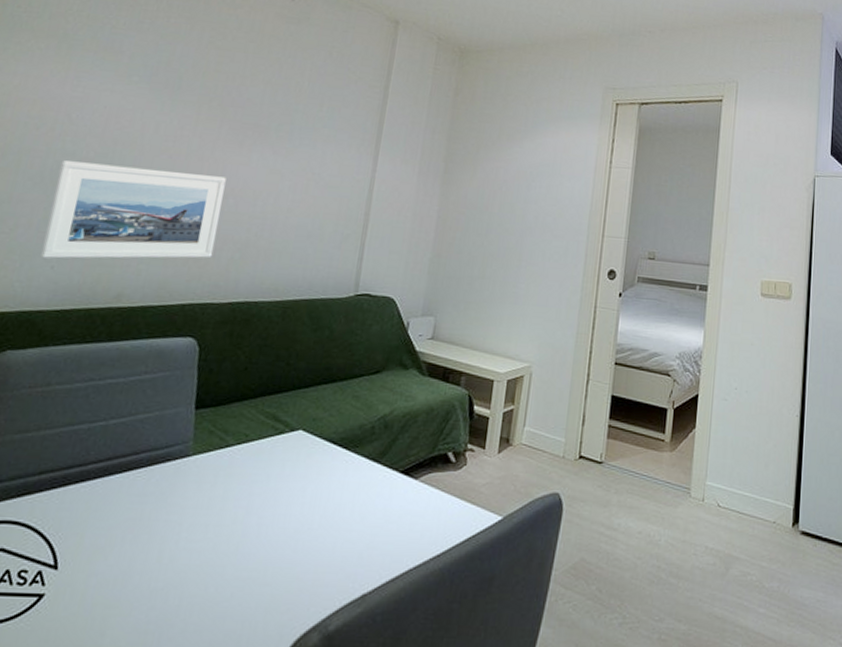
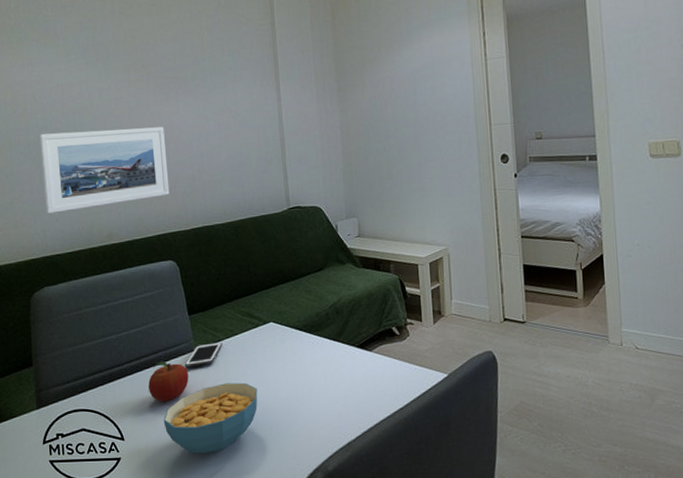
fruit: none [112,466,175,521] -> present [148,361,189,402]
cereal bowl: none [120,502,261,596] -> present [163,382,258,454]
cell phone: none [171,447,230,478] -> present [184,341,223,368]

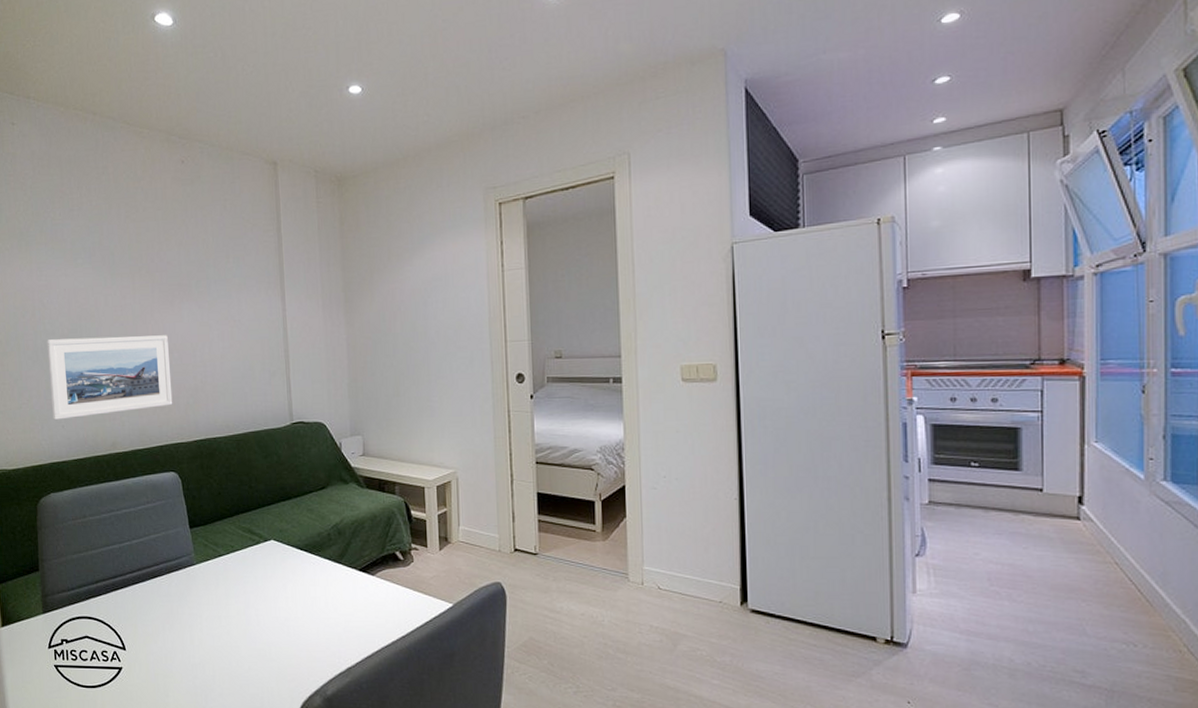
fruit: present [148,361,189,402] -> none [149,574,189,615]
cereal bowl: present [163,382,258,454] -> none [163,599,258,669]
cell phone: present [184,341,223,368] -> none [185,557,223,582]

